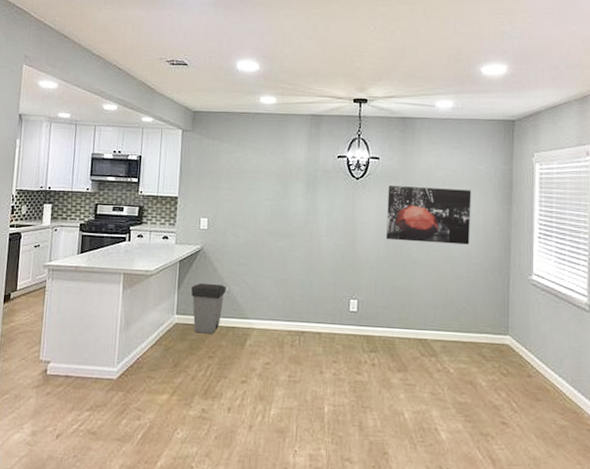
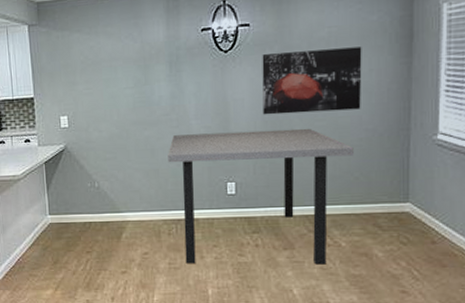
trash can: present [190,283,226,334] -> none [60,181,96,231]
dining table: none [297,249,463,390] -> present [168,128,354,265]

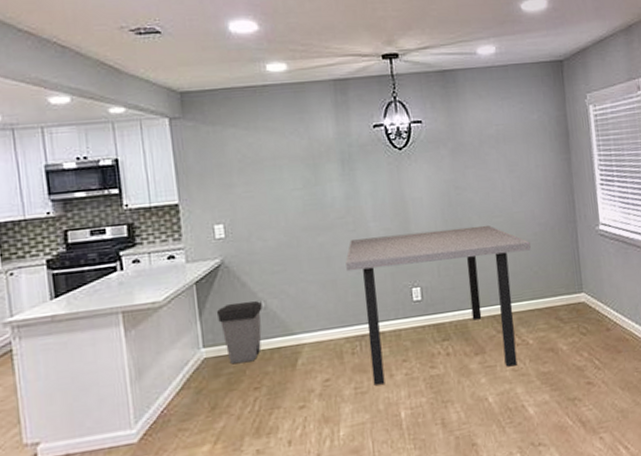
trash can: none [60,181,96,231] -> present [216,301,262,365]
wall art: present [262,46,362,115] -> none [436,144,532,214]

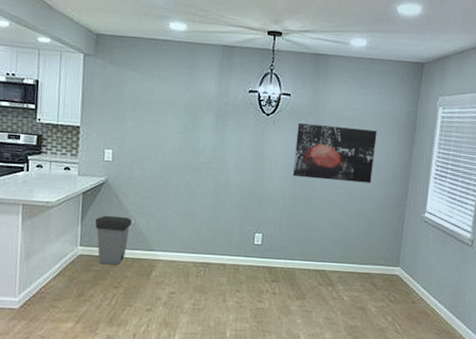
dining table: present [346,225,531,386] -> none [204,183,362,315]
wall art: none [436,144,532,214] -> present [293,123,377,183]

